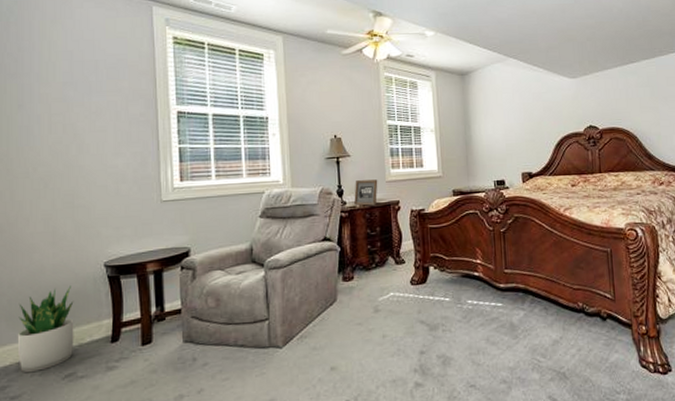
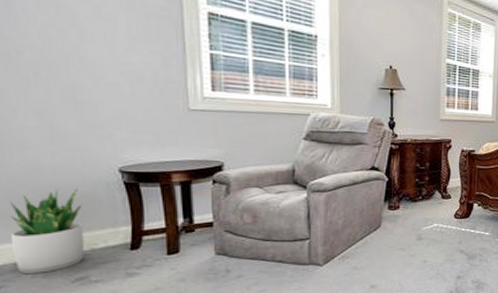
picture frame: present [354,179,378,206] -> none [406,115,432,141]

